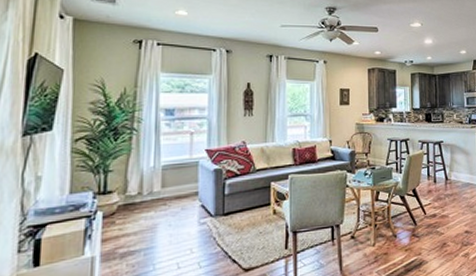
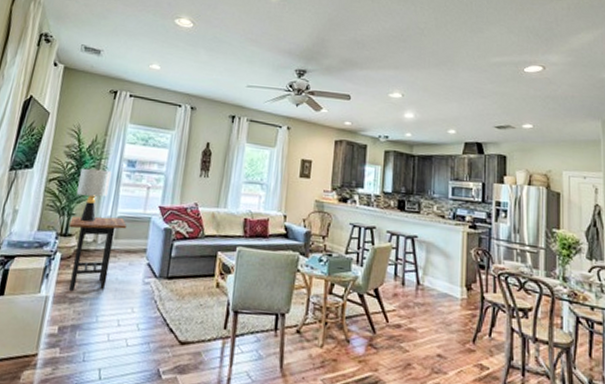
side table: none [107,166,174,246] -> present [69,216,127,291]
lamp: none [111,122,149,177] -> present [77,168,112,223]

